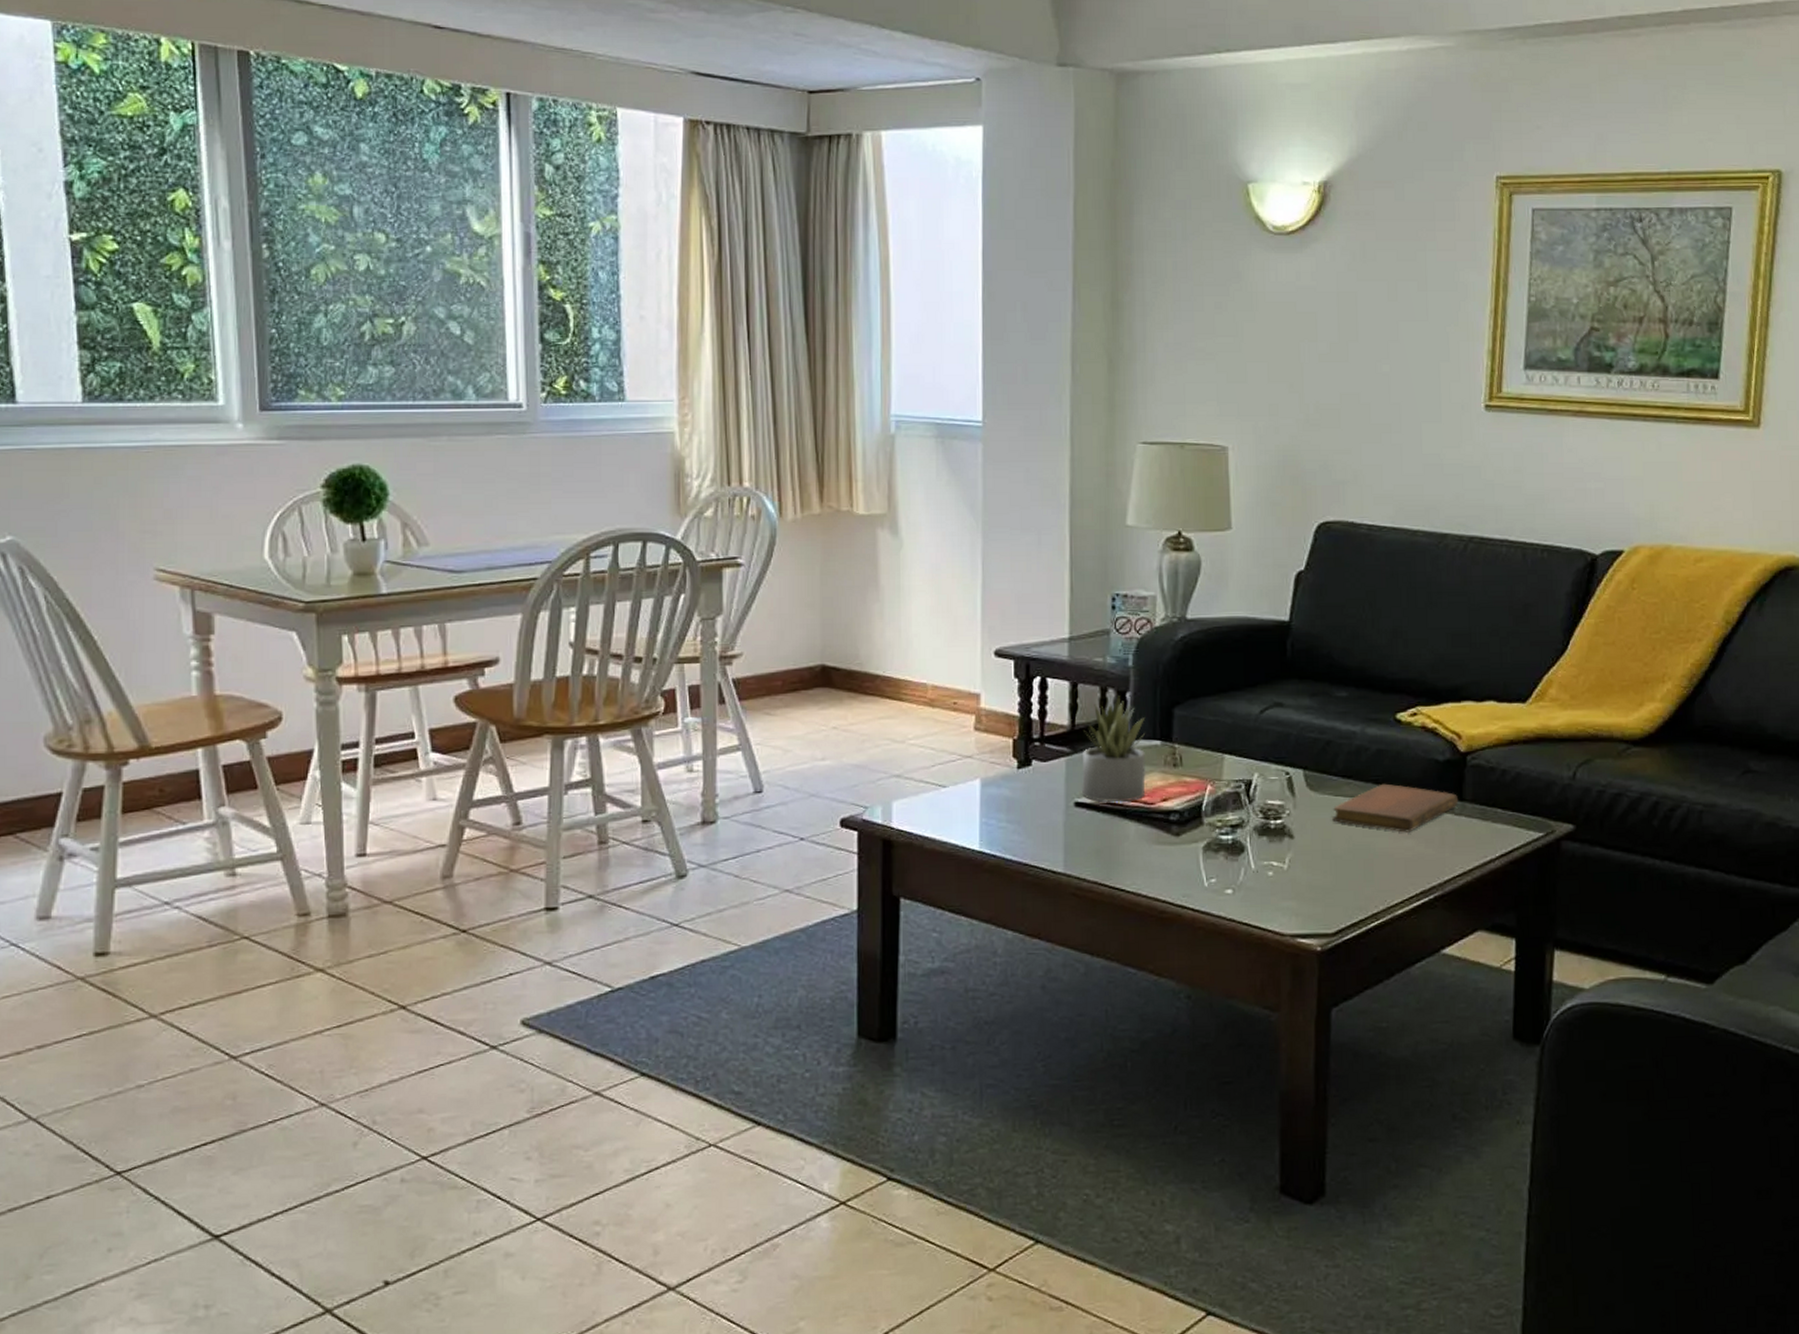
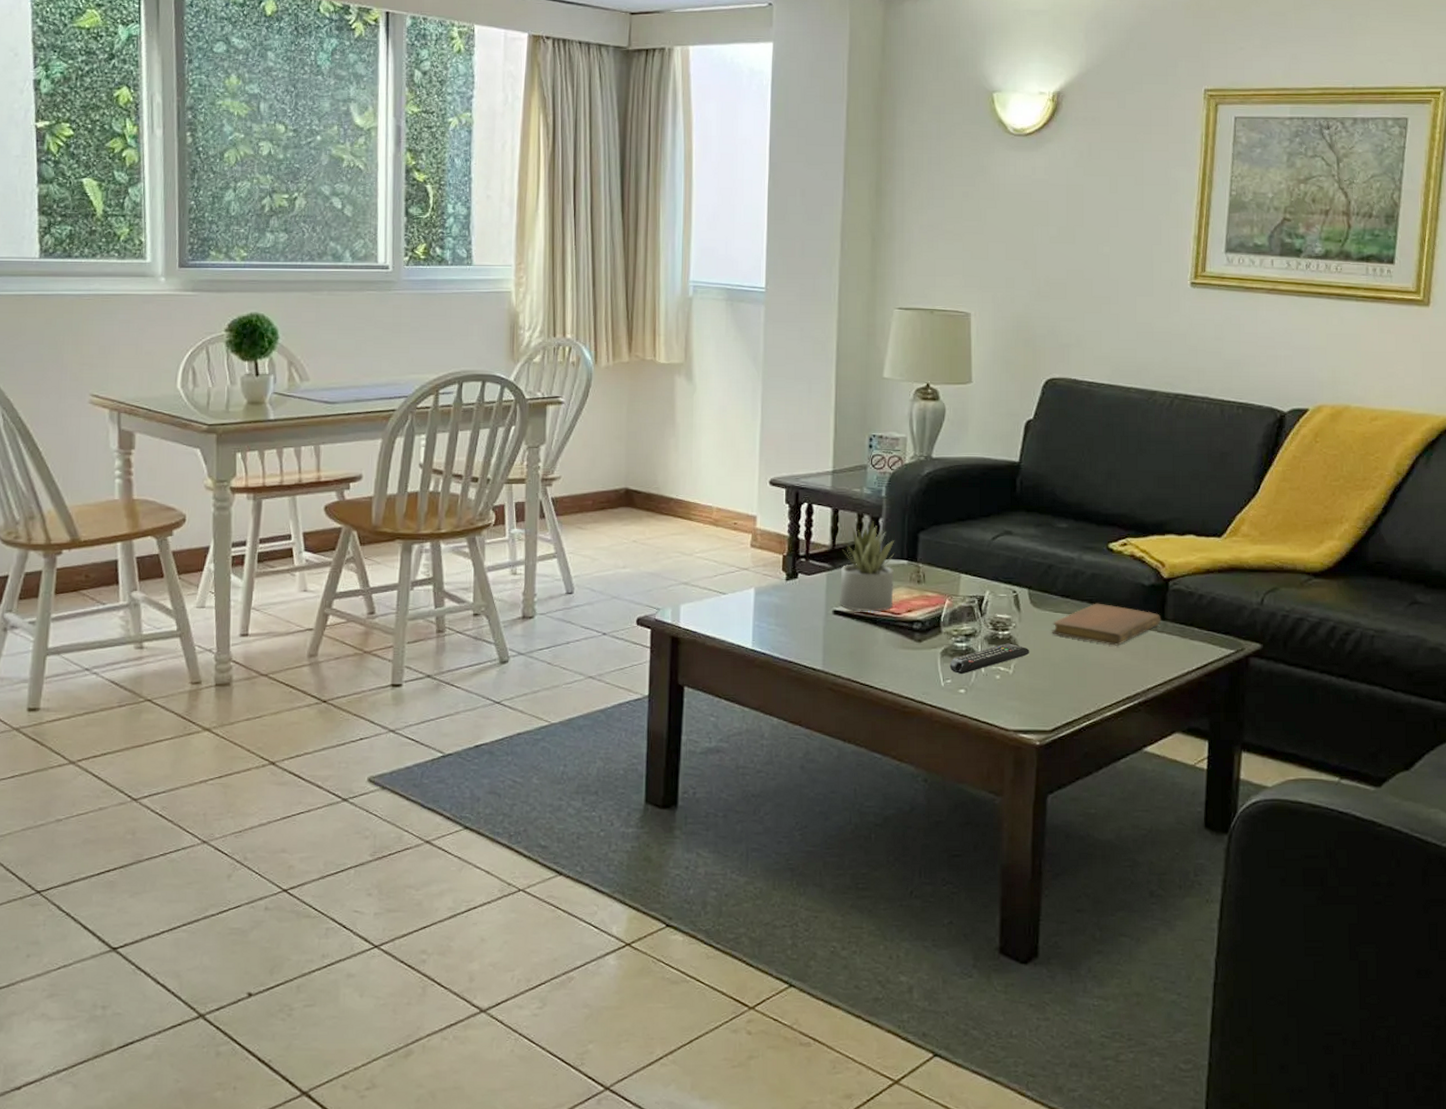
remote control: none [1213,834,1307,872] -> present [949,643,1030,675]

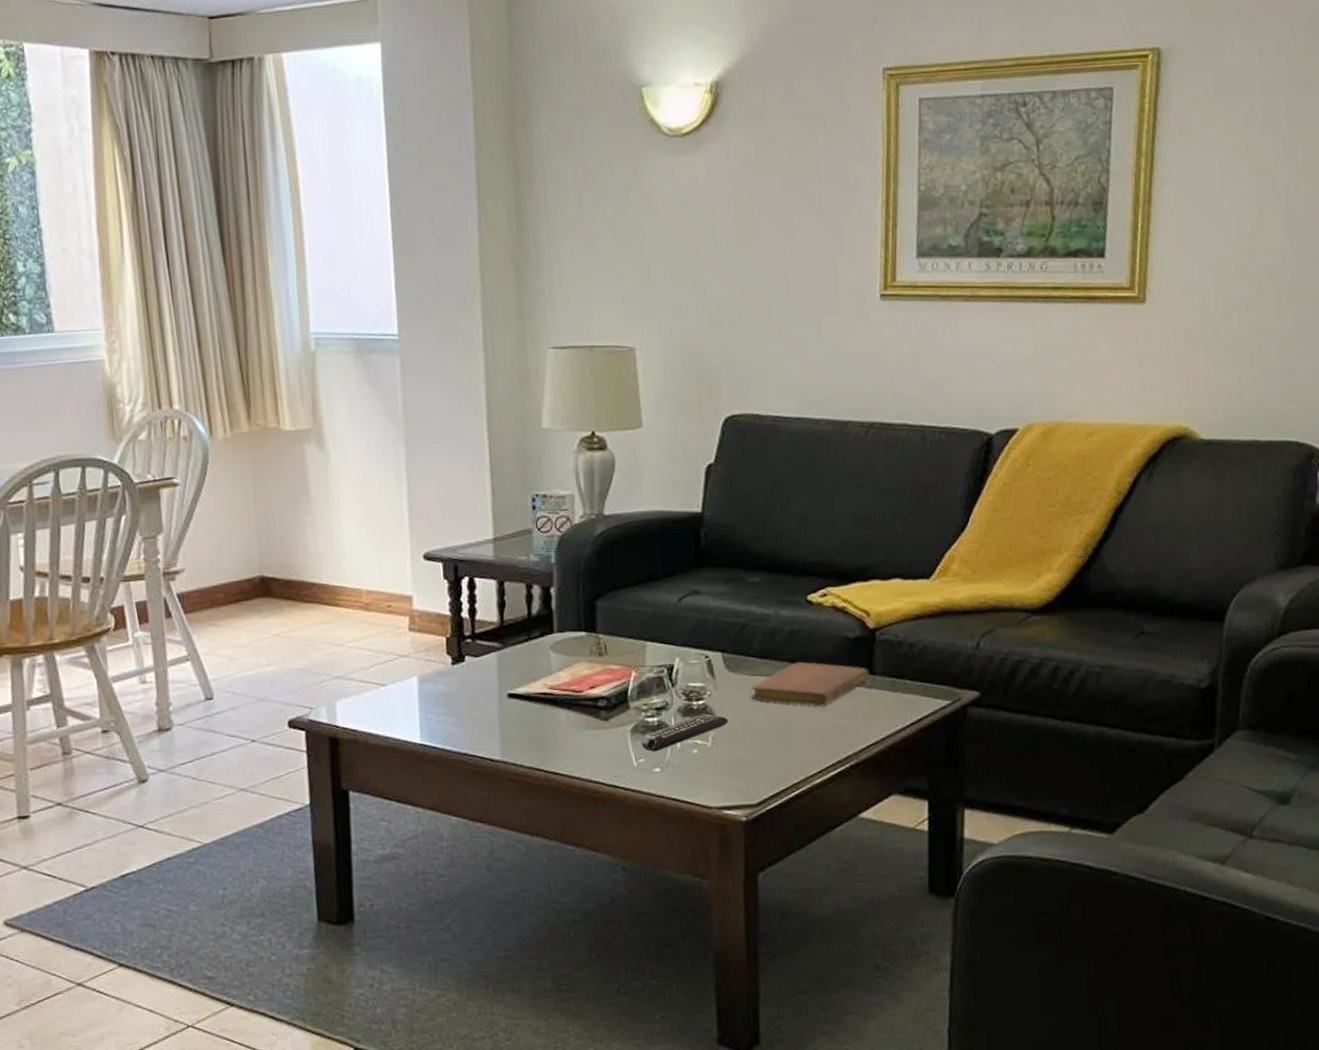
succulent plant: present [839,521,895,611] -> none [512,591,573,692]

